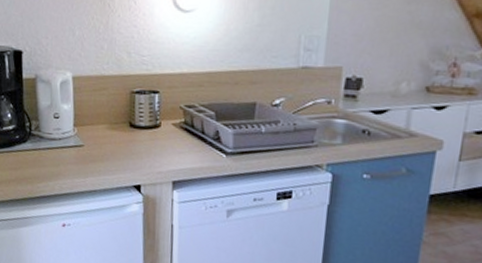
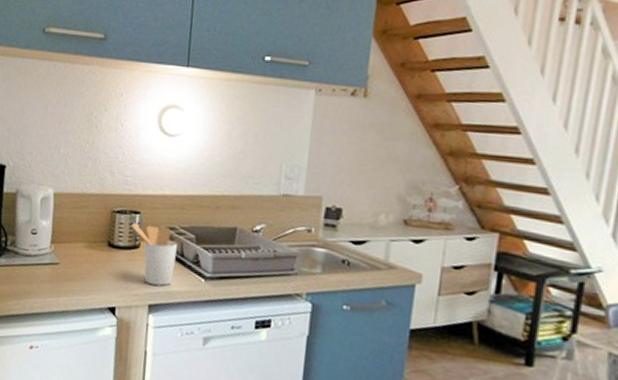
utensil holder: none [151,103,197,163] -> present [131,223,177,286]

